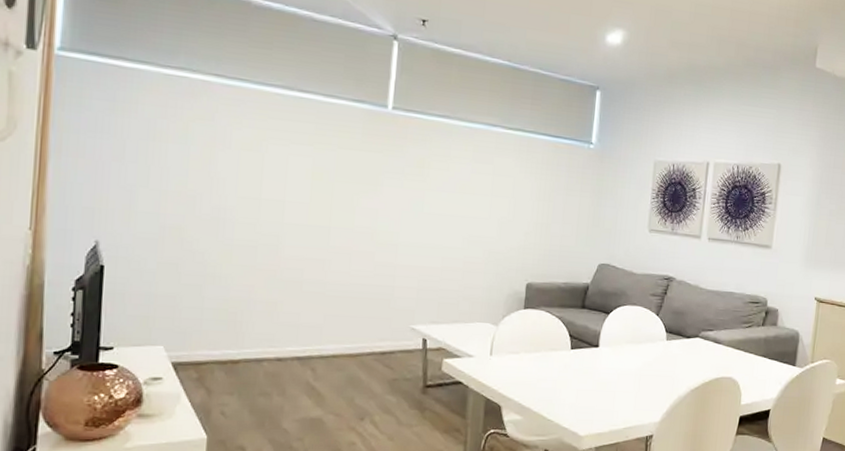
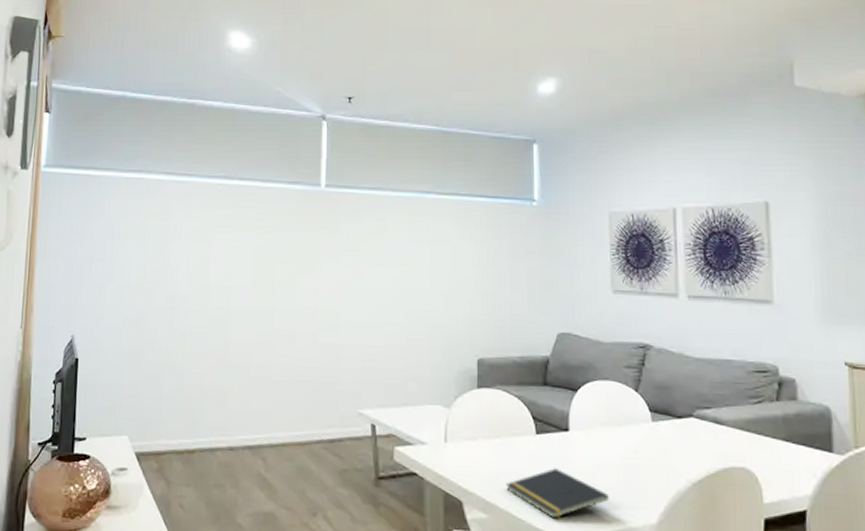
notepad: none [541,378,625,419] -> present [506,468,609,519]

